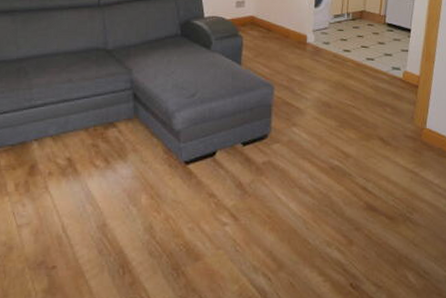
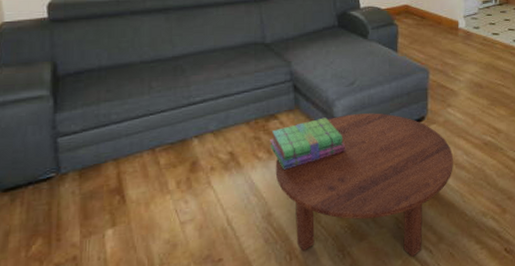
stack of books: none [107,129,183,180] -> present [270,117,345,170]
coffee table: none [112,127,297,283] -> present [275,113,453,257]

